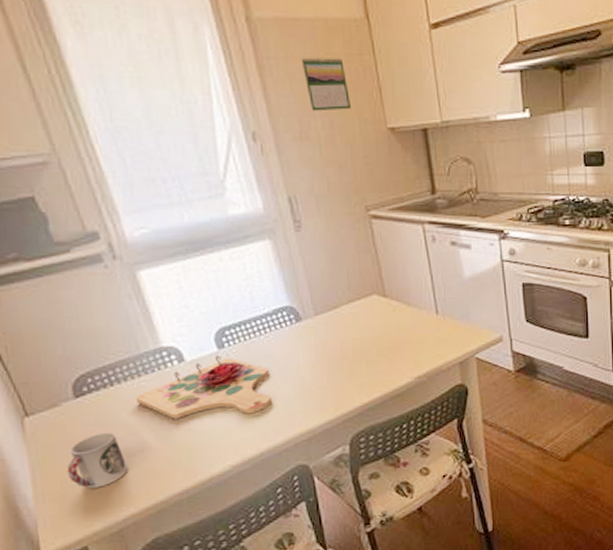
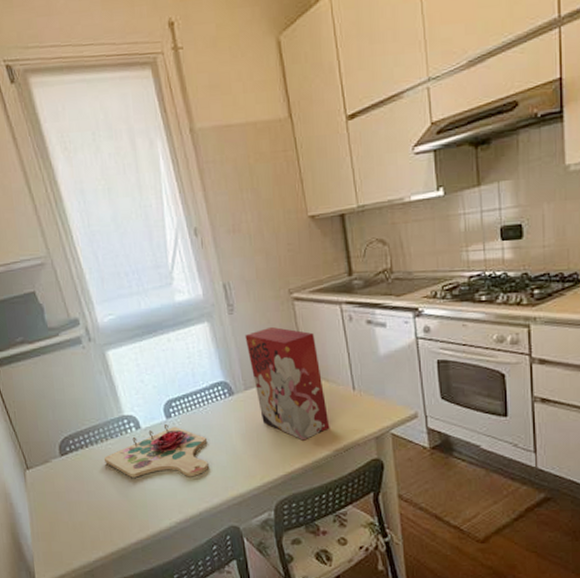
cup: present [67,432,129,489] -> none [54,486,98,533]
calendar: present [301,57,351,111] -> none [234,156,276,206]
cereal box: none [315,246,412,369] -> present [245,326,330,441]

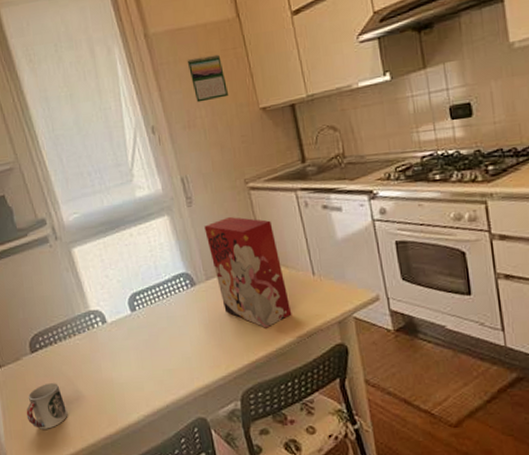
cup: none [54,486,98,533] -> present [26,382,68,430]
cutting board: present [103,424,209,478] -> none [72,318,174,372]
calendar: none [234,156,276,206] -> present [187,54,228,103]

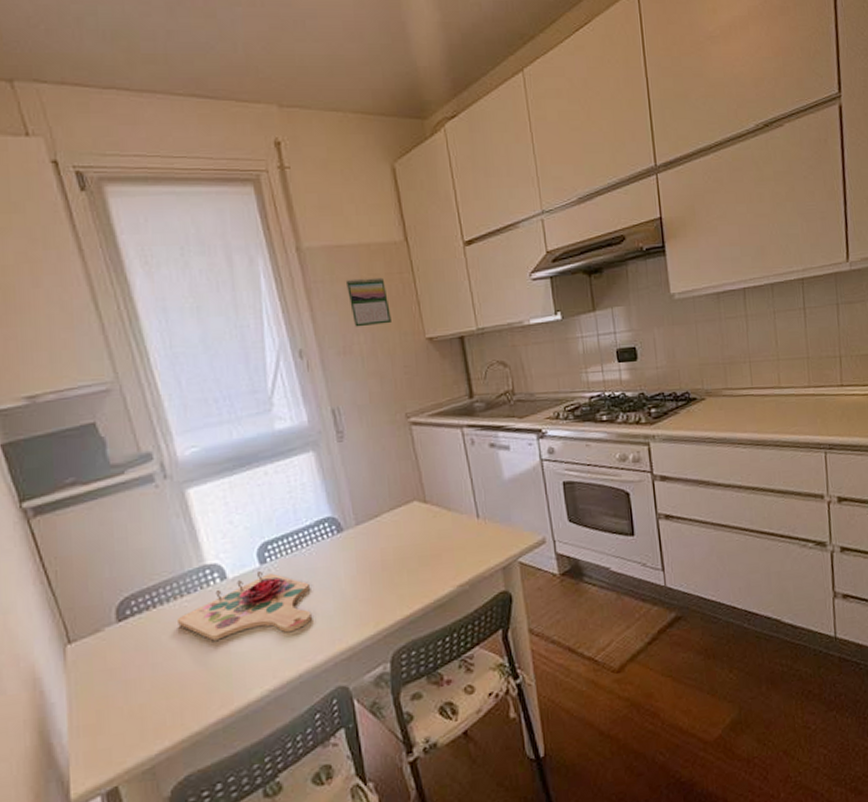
cup: present [26,382,68,430] -> none [104,657,165,721]
cutting board: none [72,318,174,372] -> present [176,572,312,641]
cereal box: present [204,216,292,328] -> none [357,453,453,578]

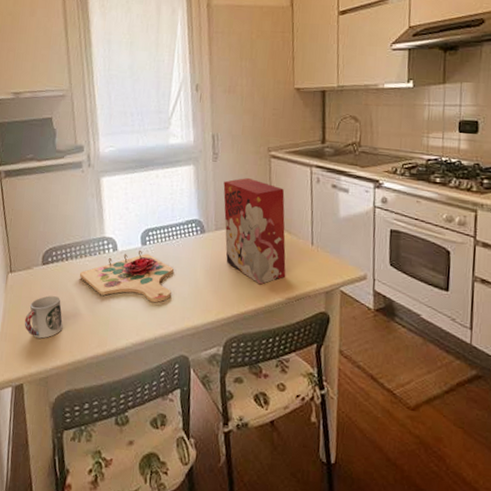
cup: none [104,657,165,721] -> present [24,295,63,339]
calendar: present [345,277,391,327] -> none [239,33,270,73]
cereal box: none [357,453,453,578] -> present [223,177,286,285]

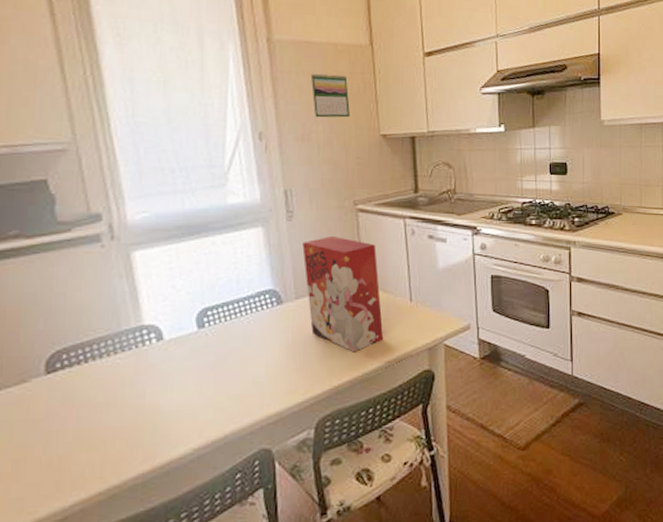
cup: present [24,295,63,339] -> none [21,410,87,471]
cutting board: present [79,251,174,303] -> none [107,335,244,398]
calendar: none [239,33,270,73] -> present [310,73,350,118]

